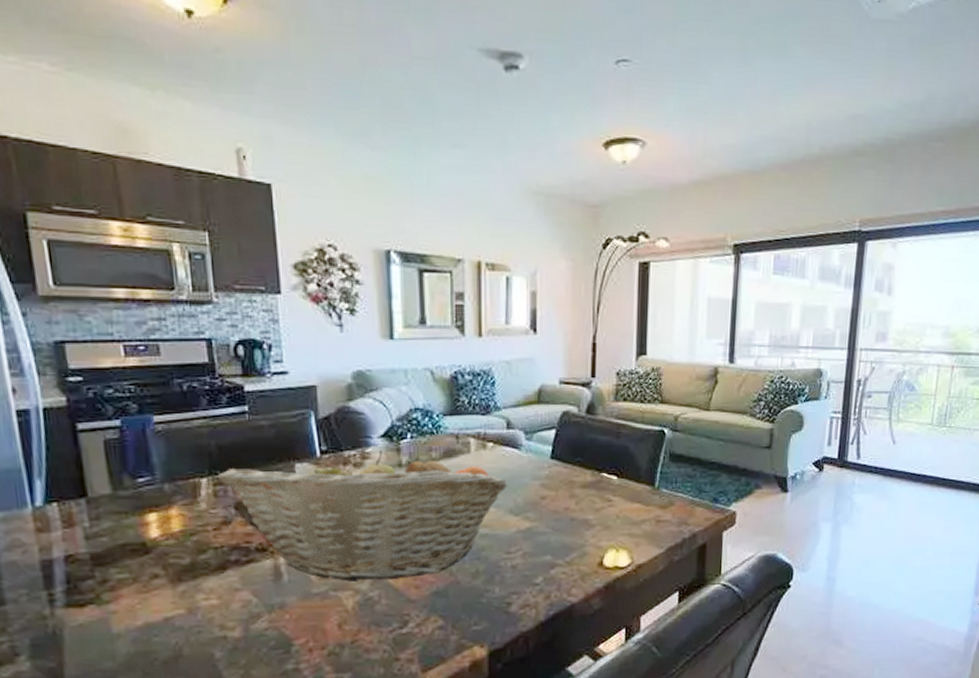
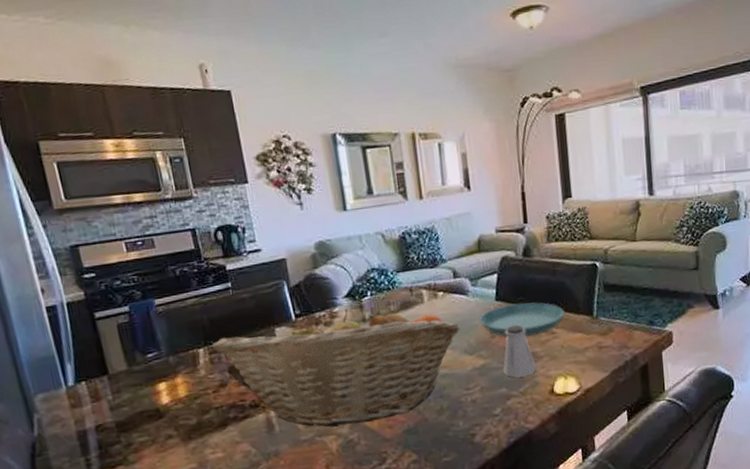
saucer: none [530,464,624,502] -> present [479,302,565,337]
saltshaker: none [549,487,587,545] -> present [502,324,537,378]

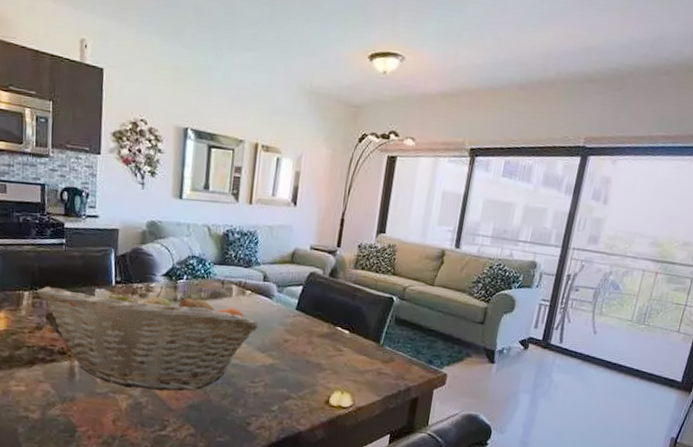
saucer: present [479,302,565,337] -> none [277,316,355,349]
saltshaker: present [502,324,537,378] -> none [287,335,319,384]

